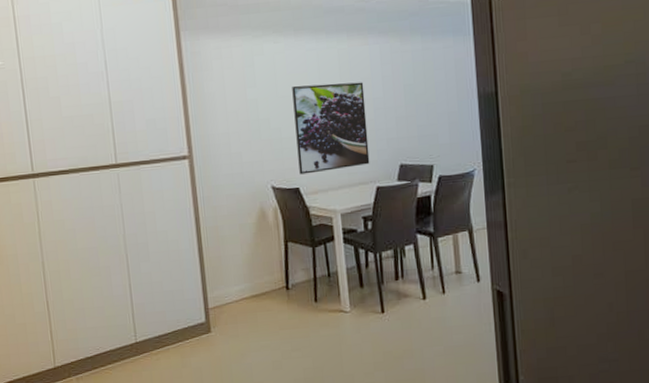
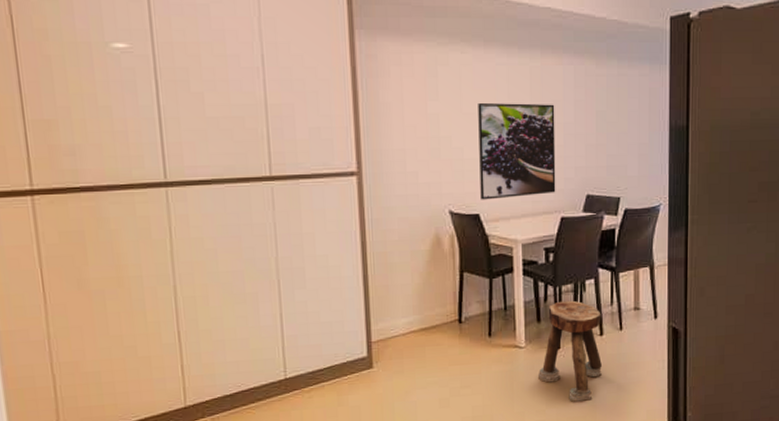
stool: none [365,266,427,365] -> present [538,300,602,402]

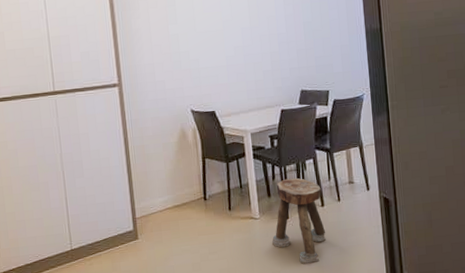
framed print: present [478,102,556,200] -> none [208,19,275,100]

